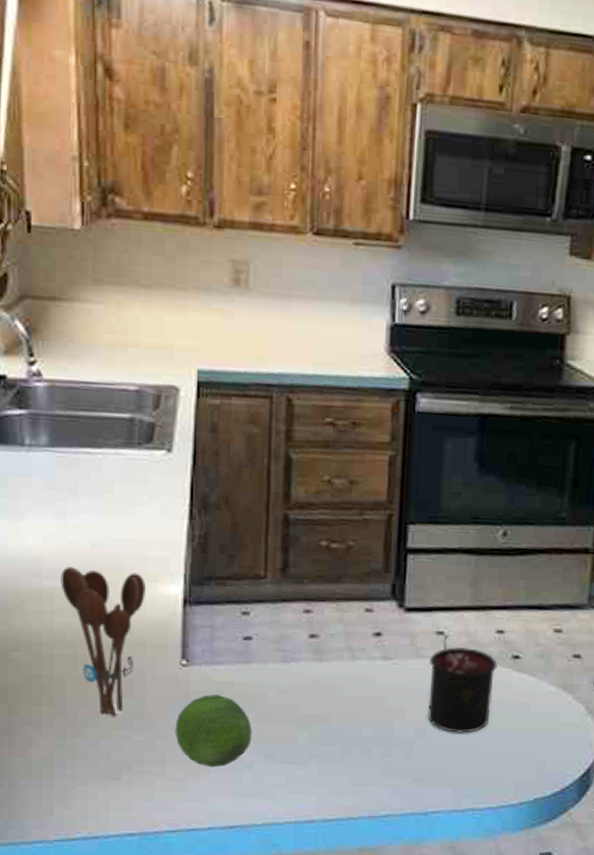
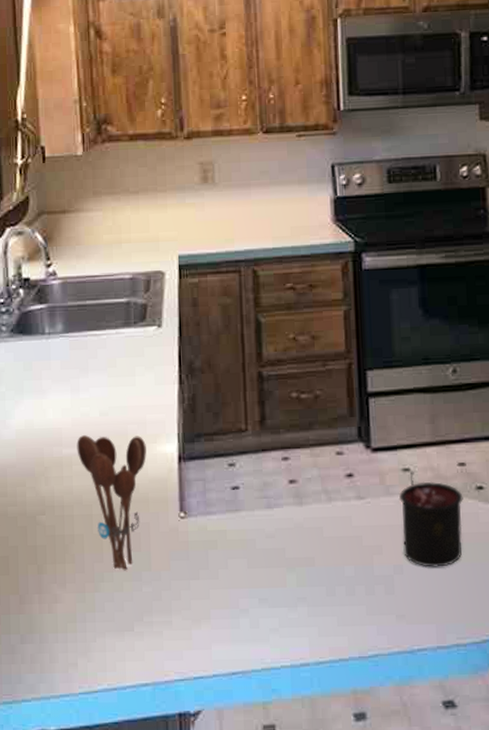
fruit: present [175,695,252,768] -> none [178,544,246,615]

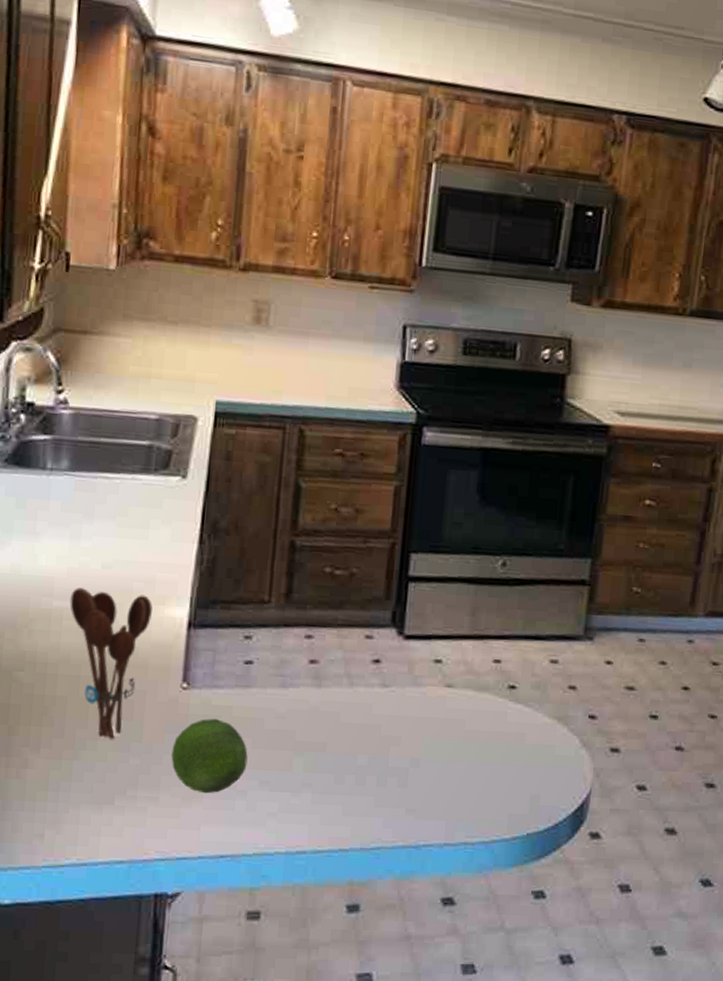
fruit: none [178,544,246,615] -> present [171,719,248,794]
candle: present [398,471,463,568] -> none [423,662,494,764]

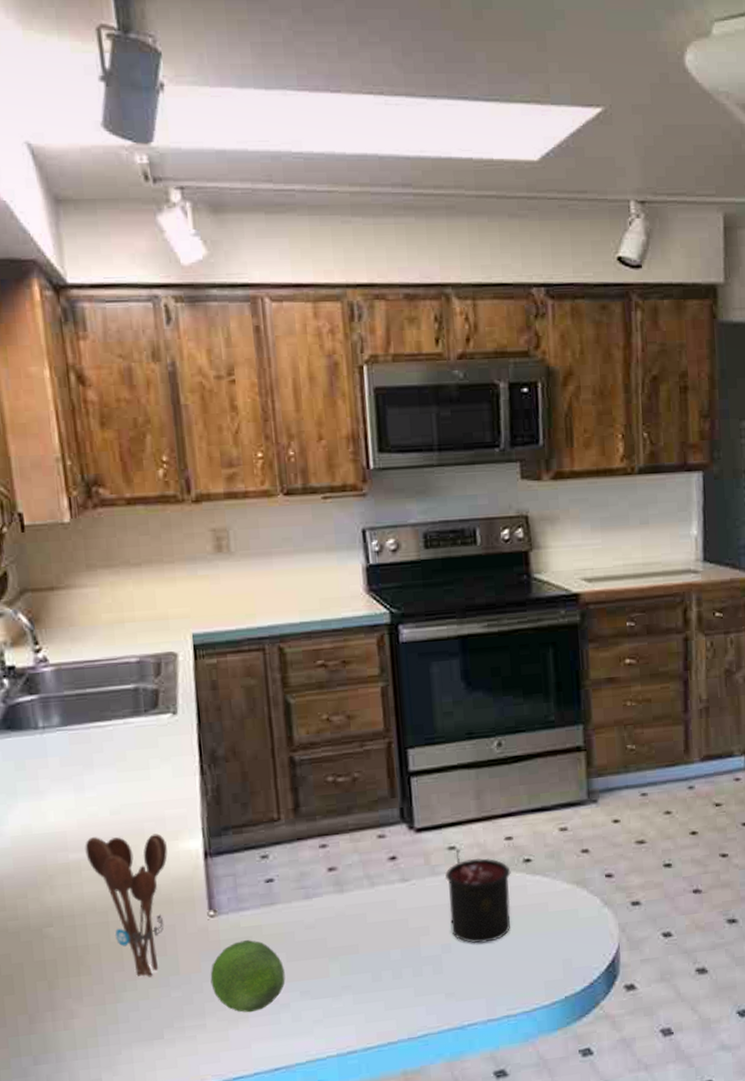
candle: none [423,662,494,764] -> present [444,848,511,944]

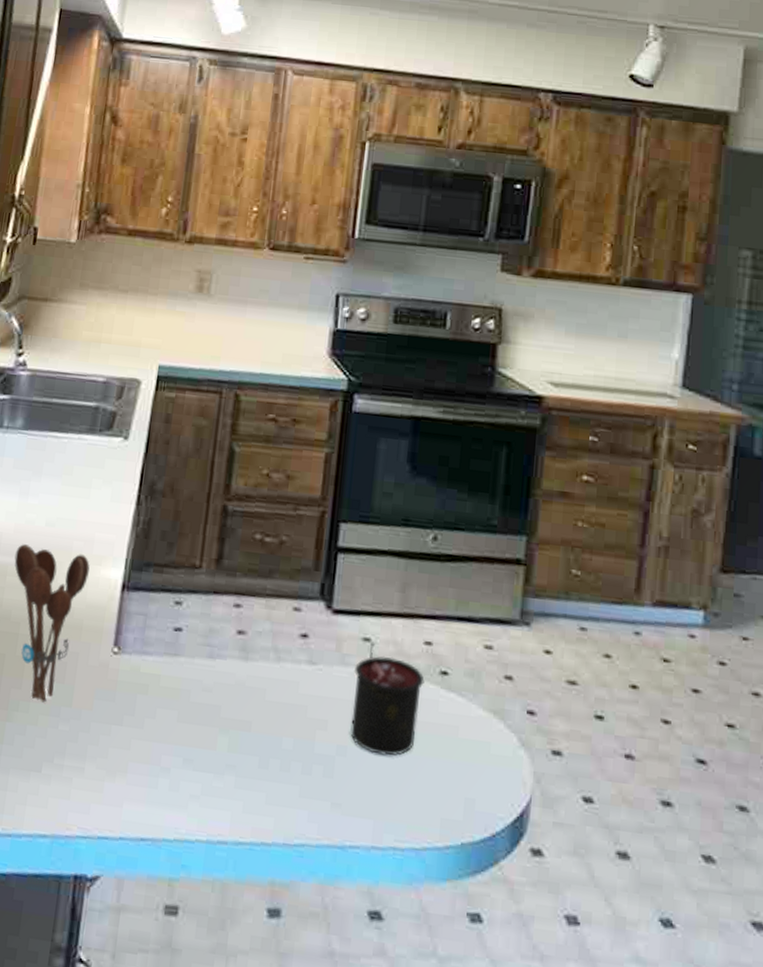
fruit: present [210,940,286,1013] -> none [98,686,173,768]

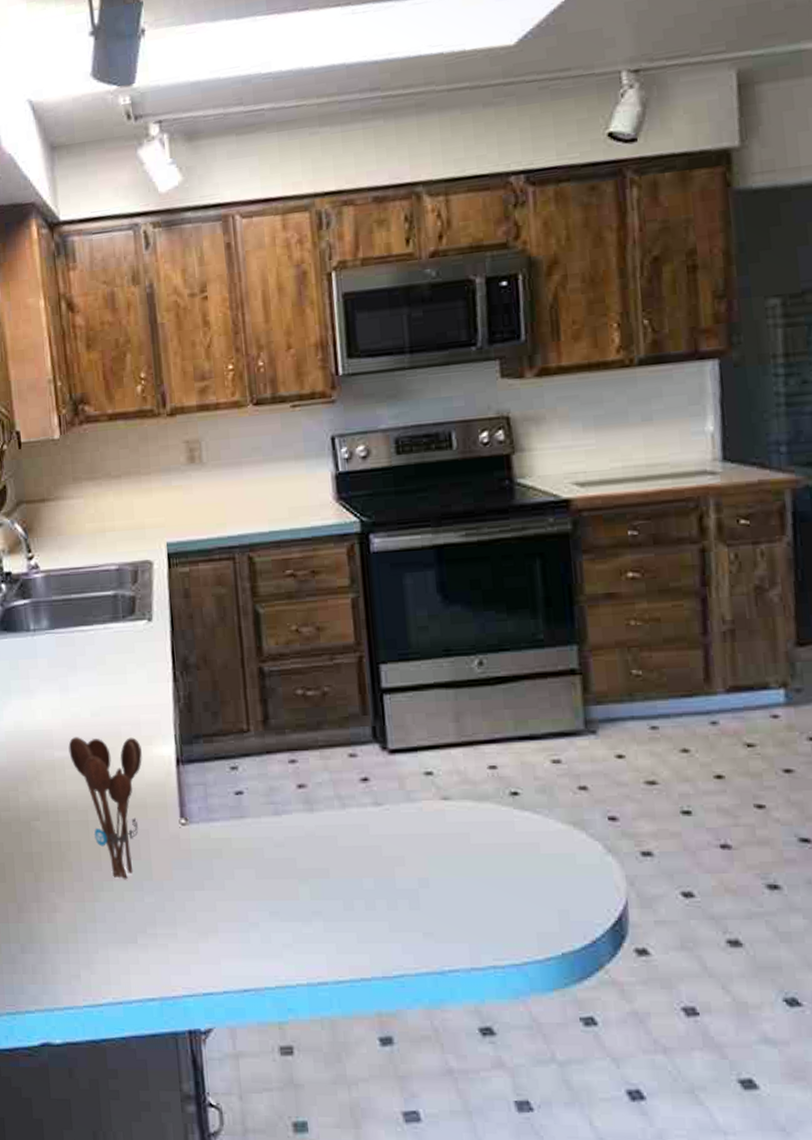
candle: present [350,641,425,756] -> none [421,774,496,881]

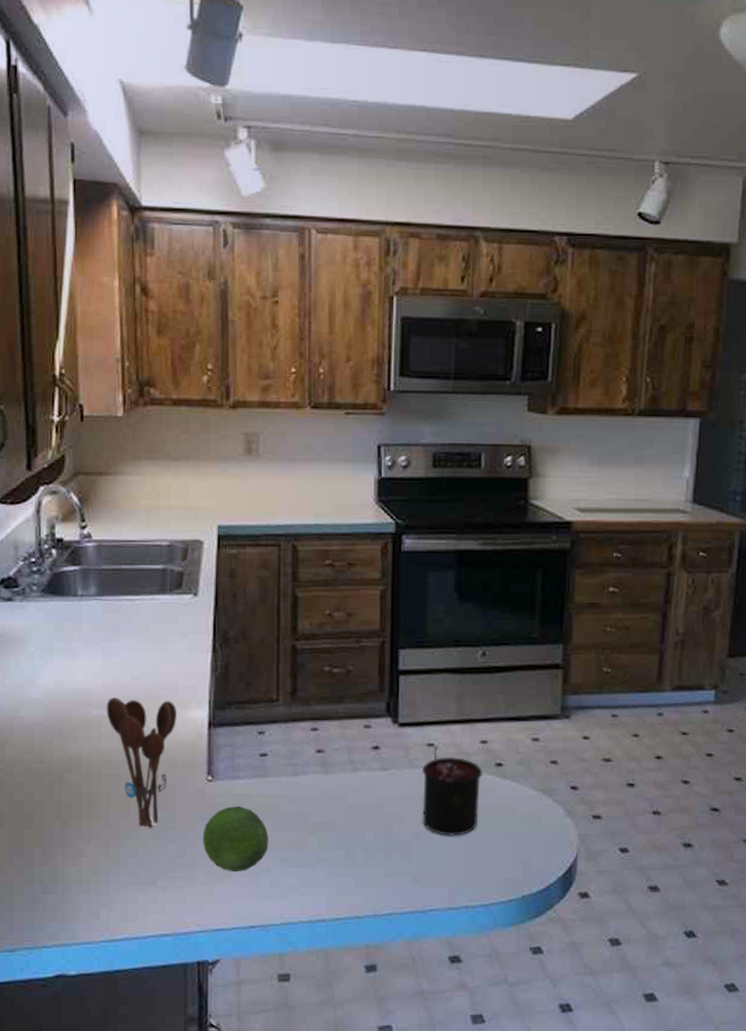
fruit: none [181,852,255,928] -> present [203,806,269,872]
candle: none [421,774,496,881] -> present [421,746,483,836]

